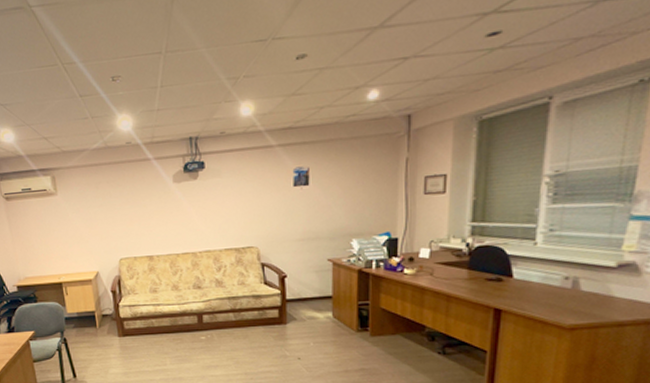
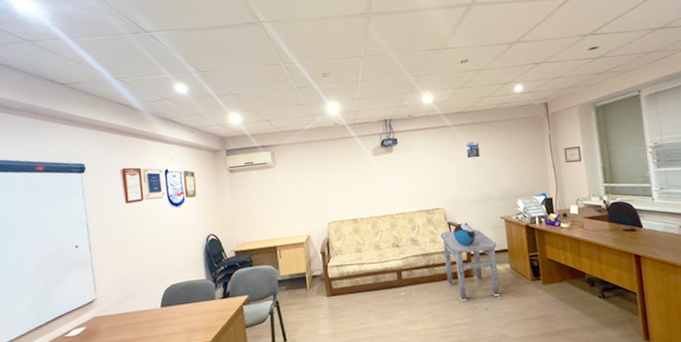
side table: none [250,272,320,350] -> present [440,229,501,302]
decorative globe: none [266,264,295,291] -> present [453,222,476,246]

